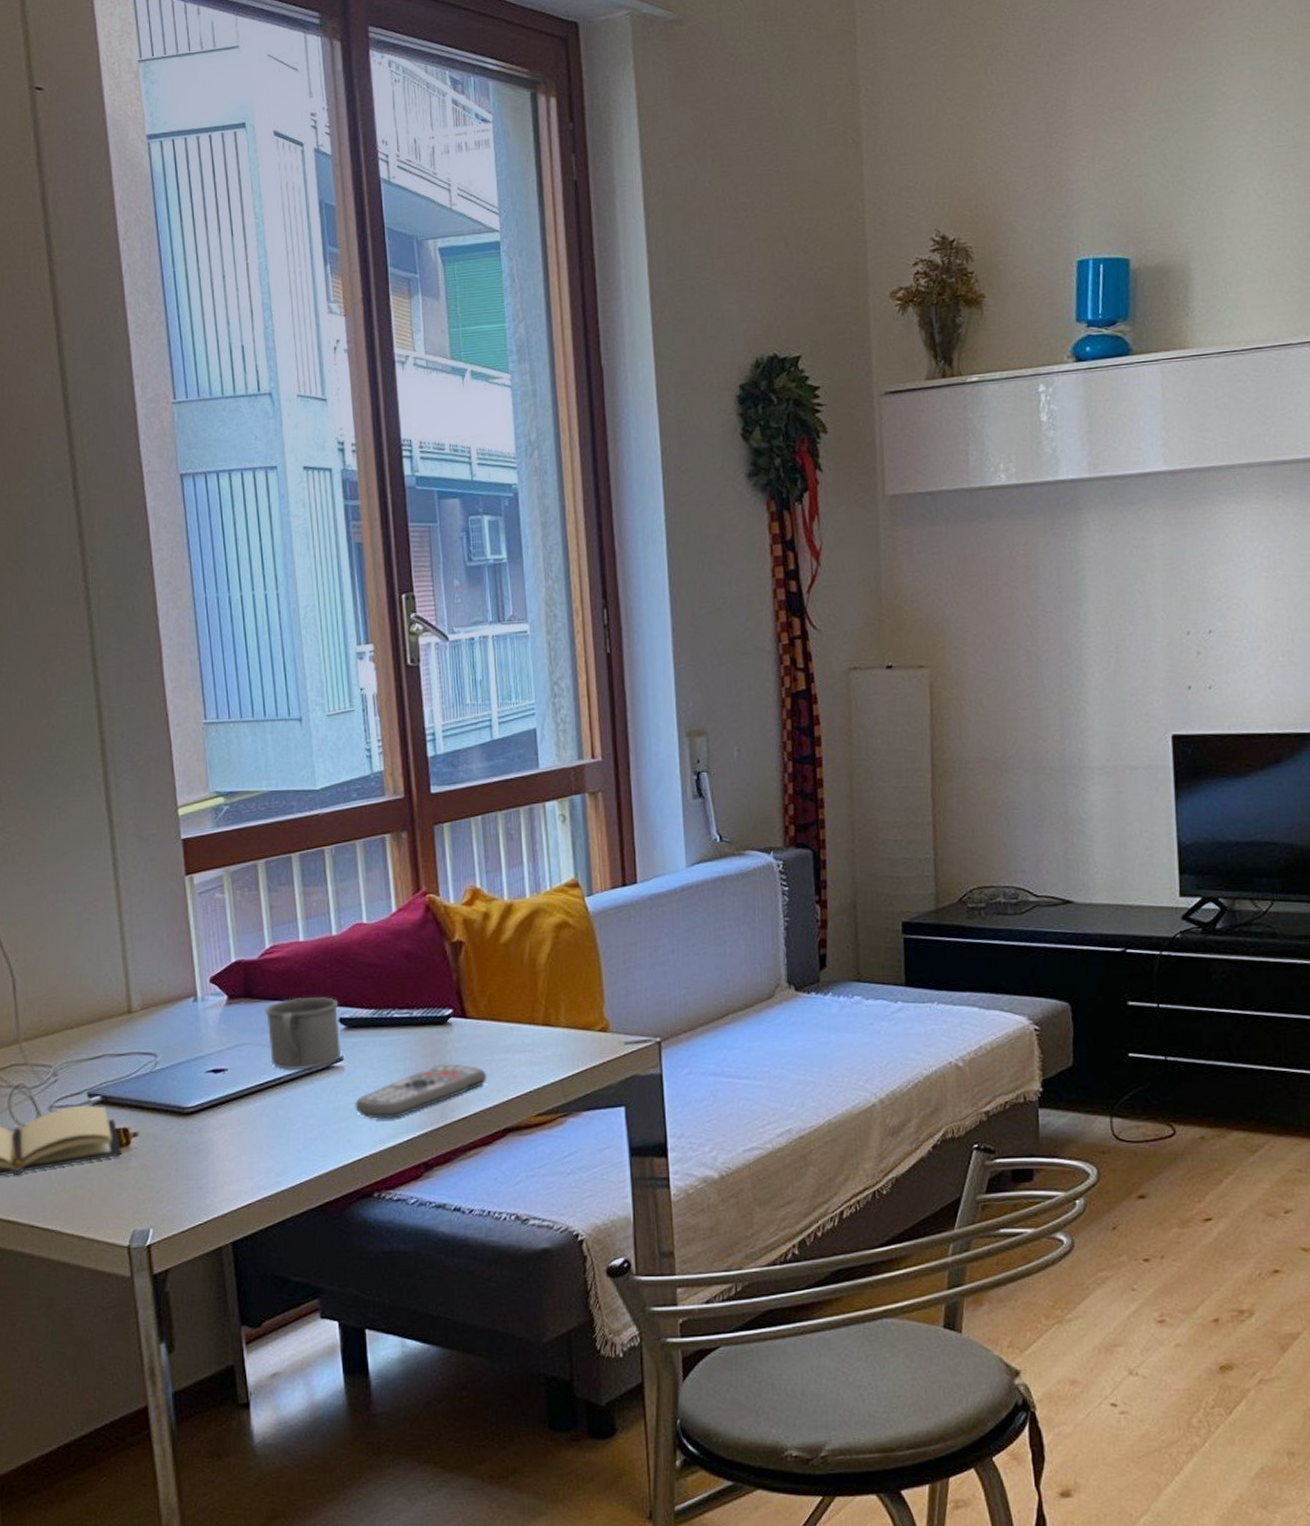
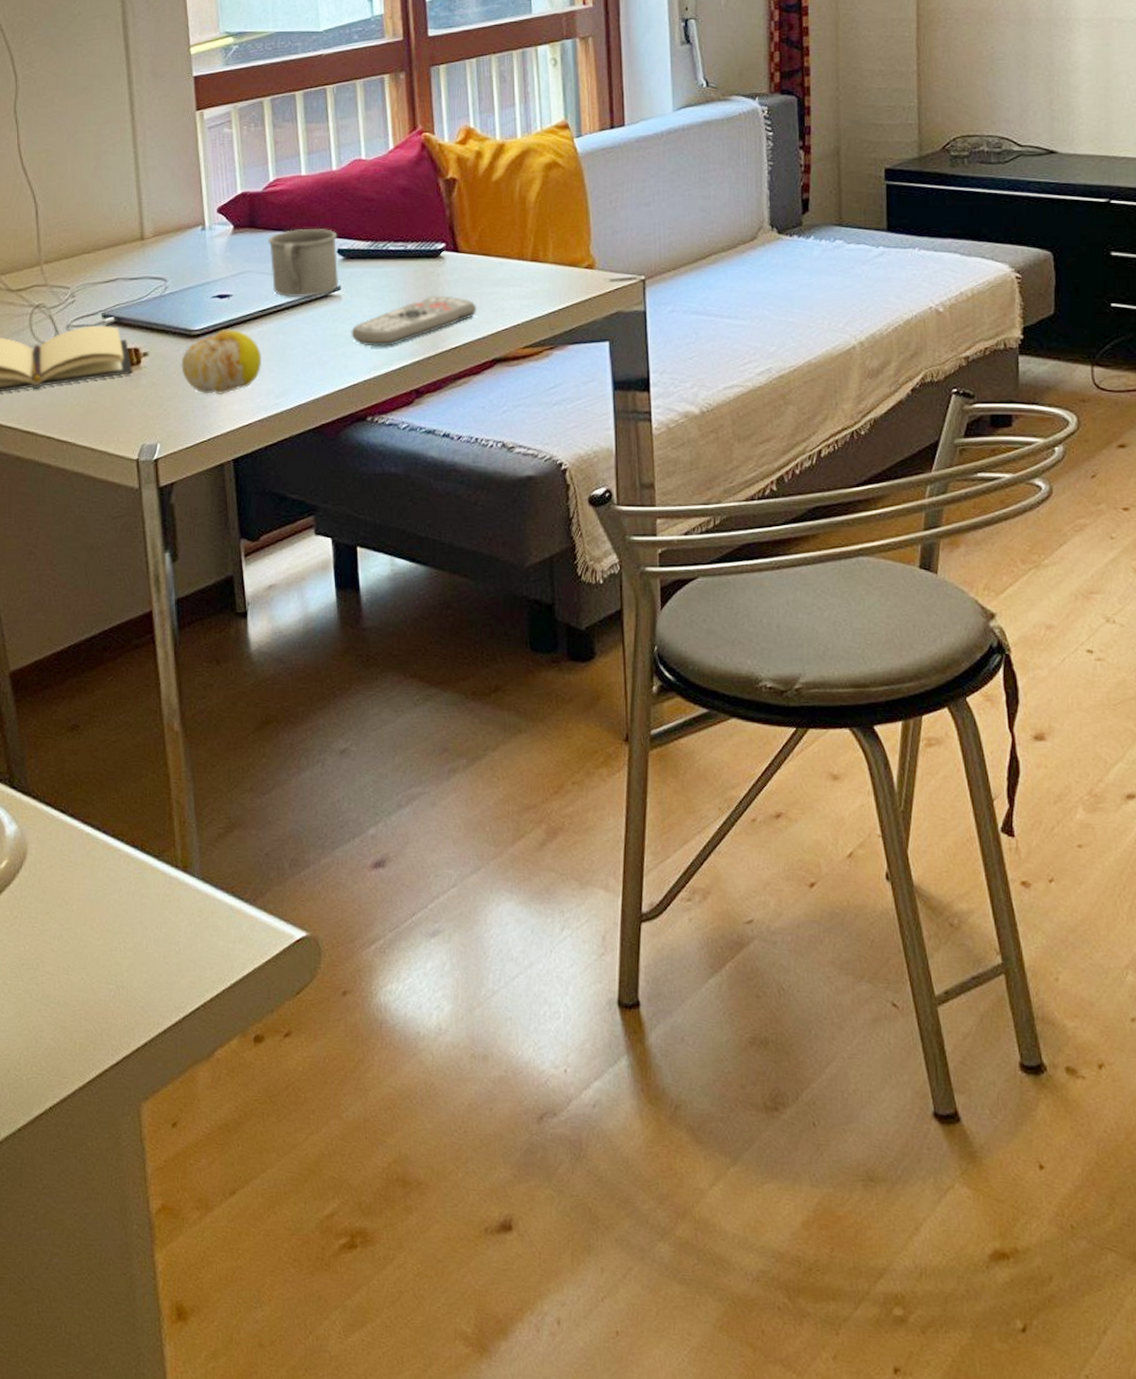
fruit: none [174,1105,260,1175] -> present [181,330,261,394]

